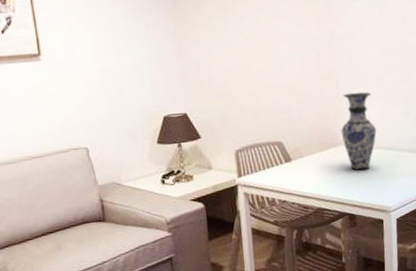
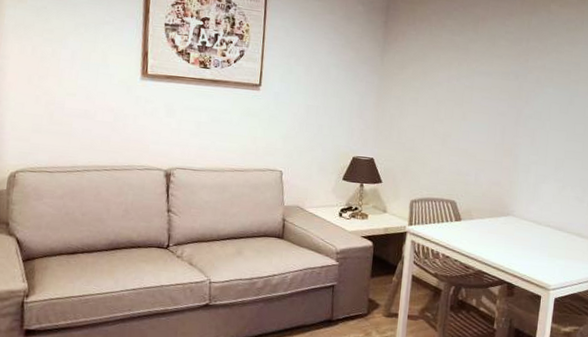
vase: present [341,92,377,171] -> none [513,169,549,244]

